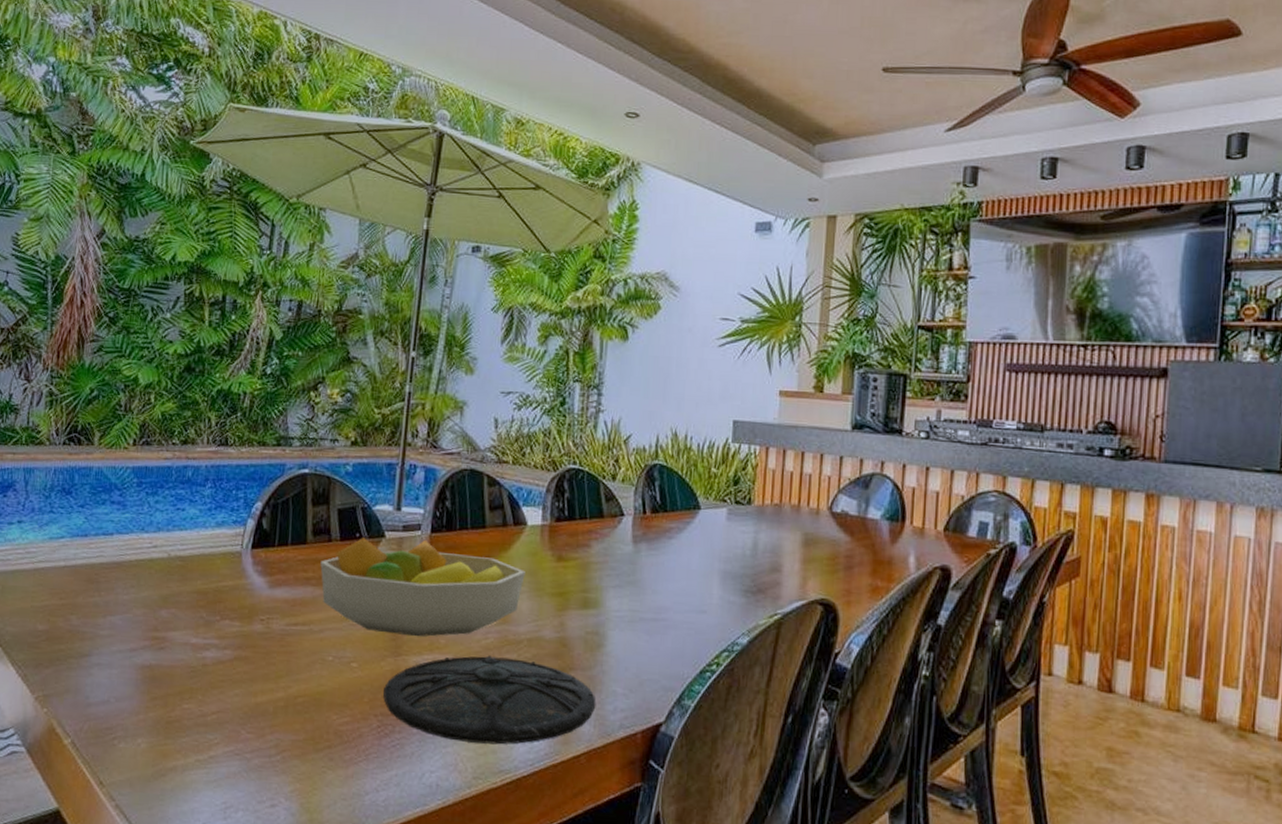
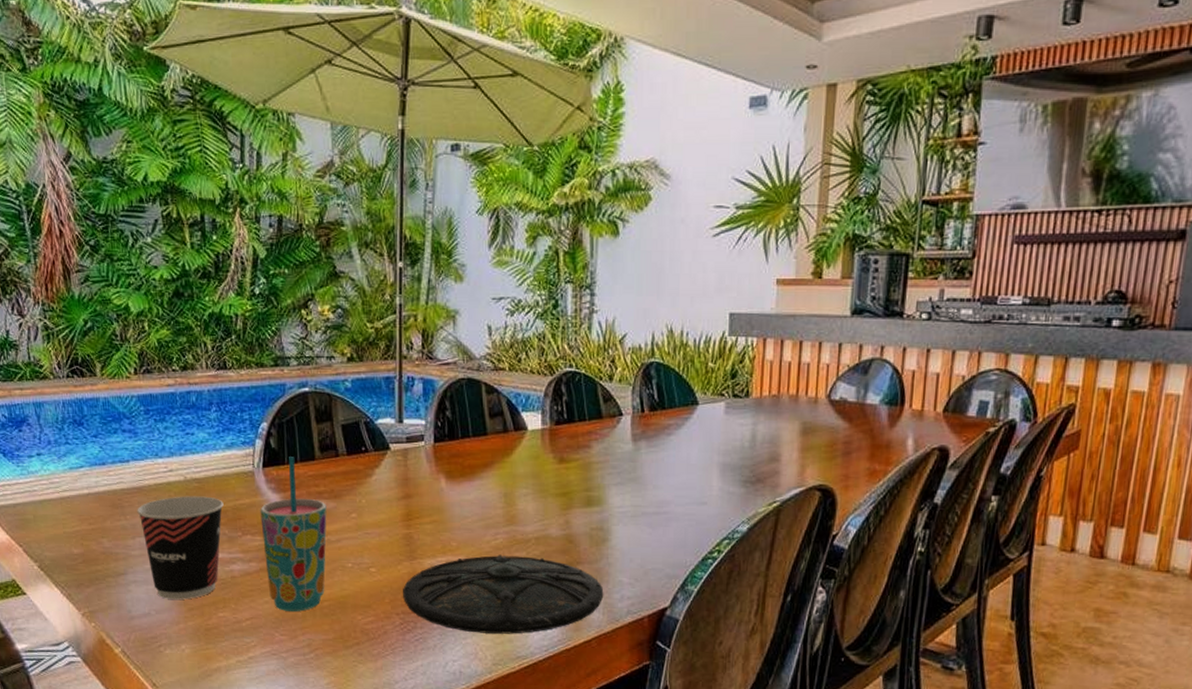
cup: none [113,574,206,687] -> present [137,496,224,600]
cup: none [241,539,313,707] -> present [260,457,327,612]
fruit bowl: present [320,538,525,637] -> none [330,449,529,541]

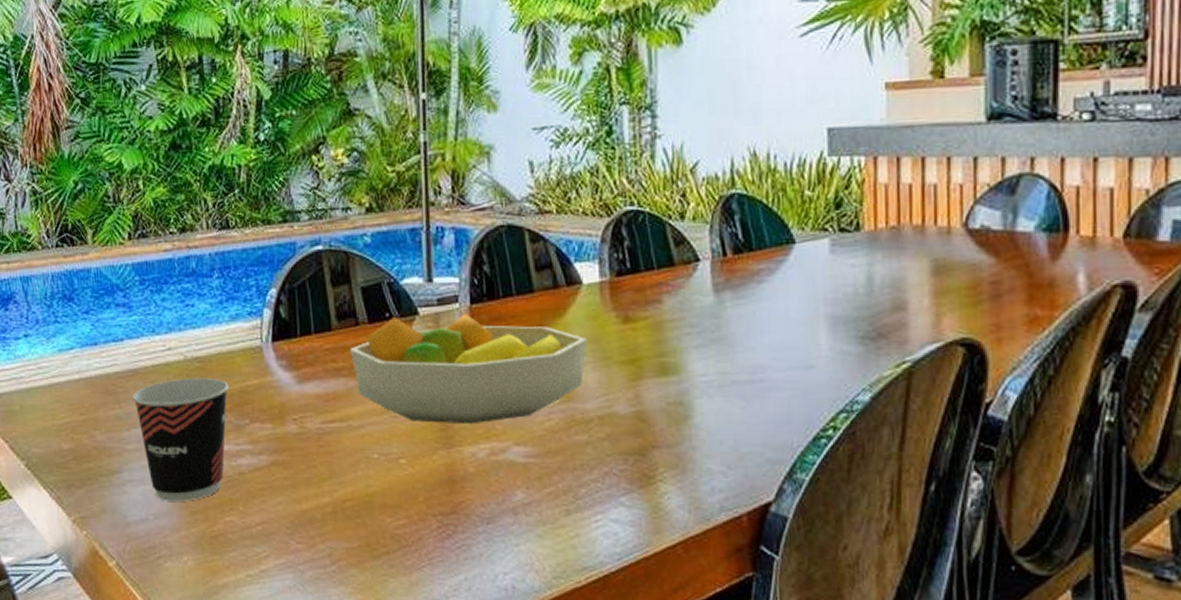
cup: present [260,457,327,612] -> none [270,327,347,514]
fruit bowl: none [330,449,529,541] -> present [350,312,587,425]
plate: present [403,554,604,634] -> none [439,439,689,539]

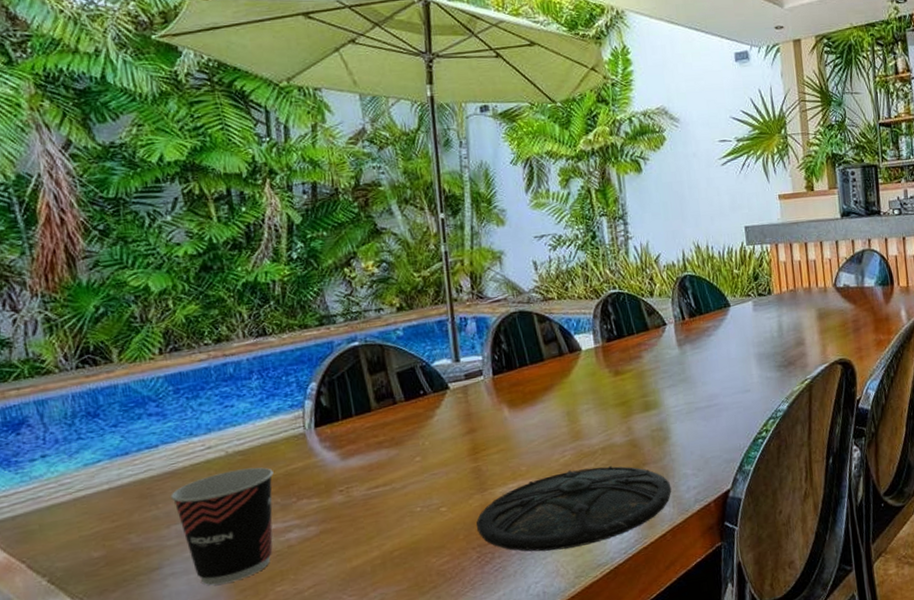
fruit bowl: present [350,312,587,425] -> none [389,382,589,476]
plate: none [439,439,689,539] -> present [476,466,672,552]

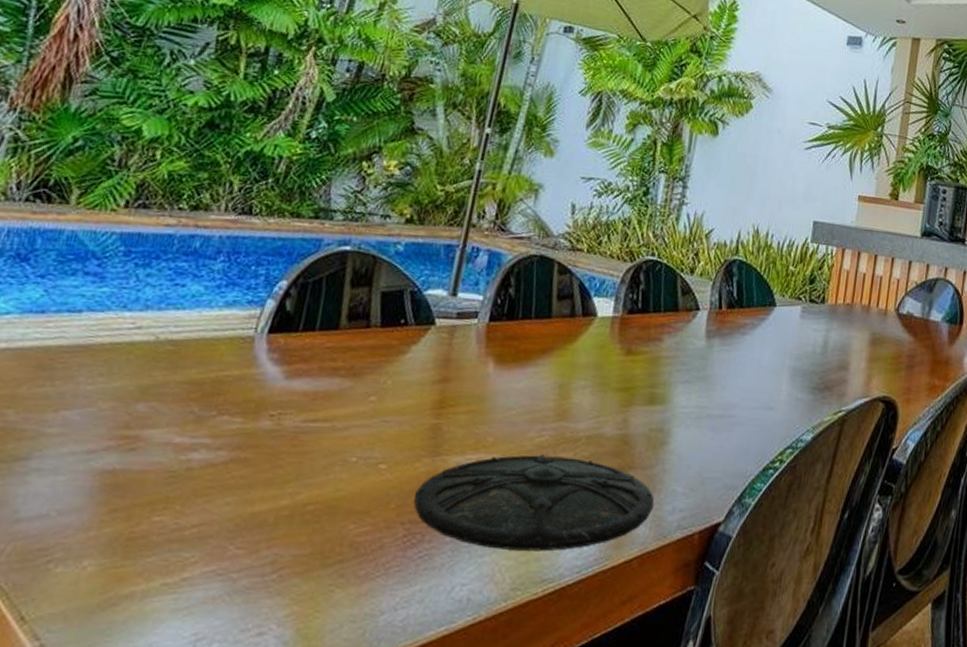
cup: present [170,467,274,586] -> none [66,360,203,497]

